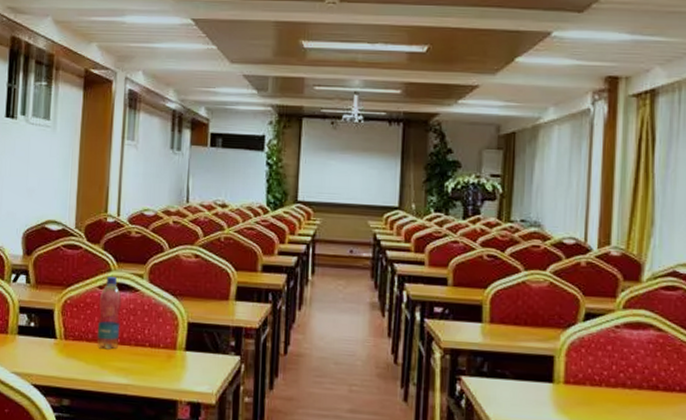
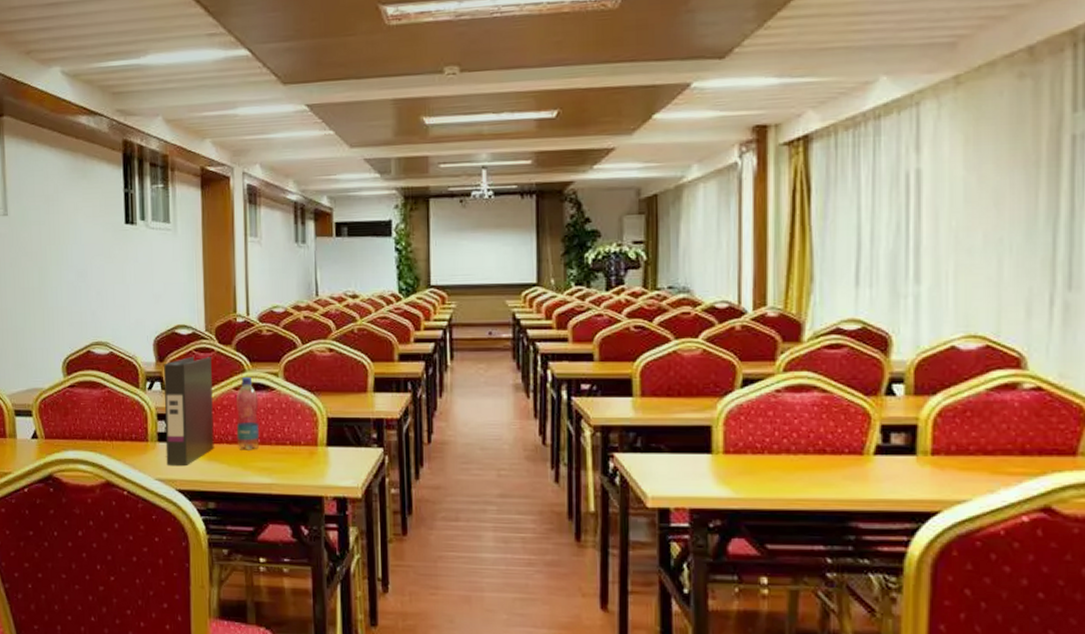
binder: none [24,253,79,361] -> present [164,357,214,465]

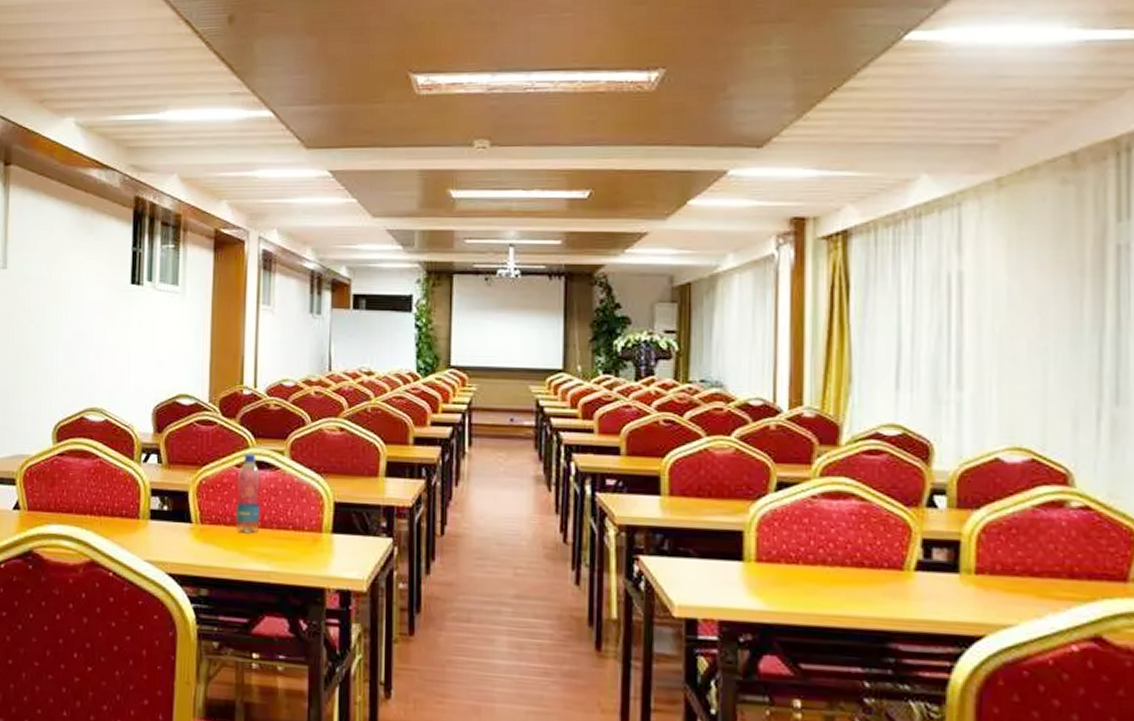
binder: present [164,357,214,465] -> none [157,429,213,547]

